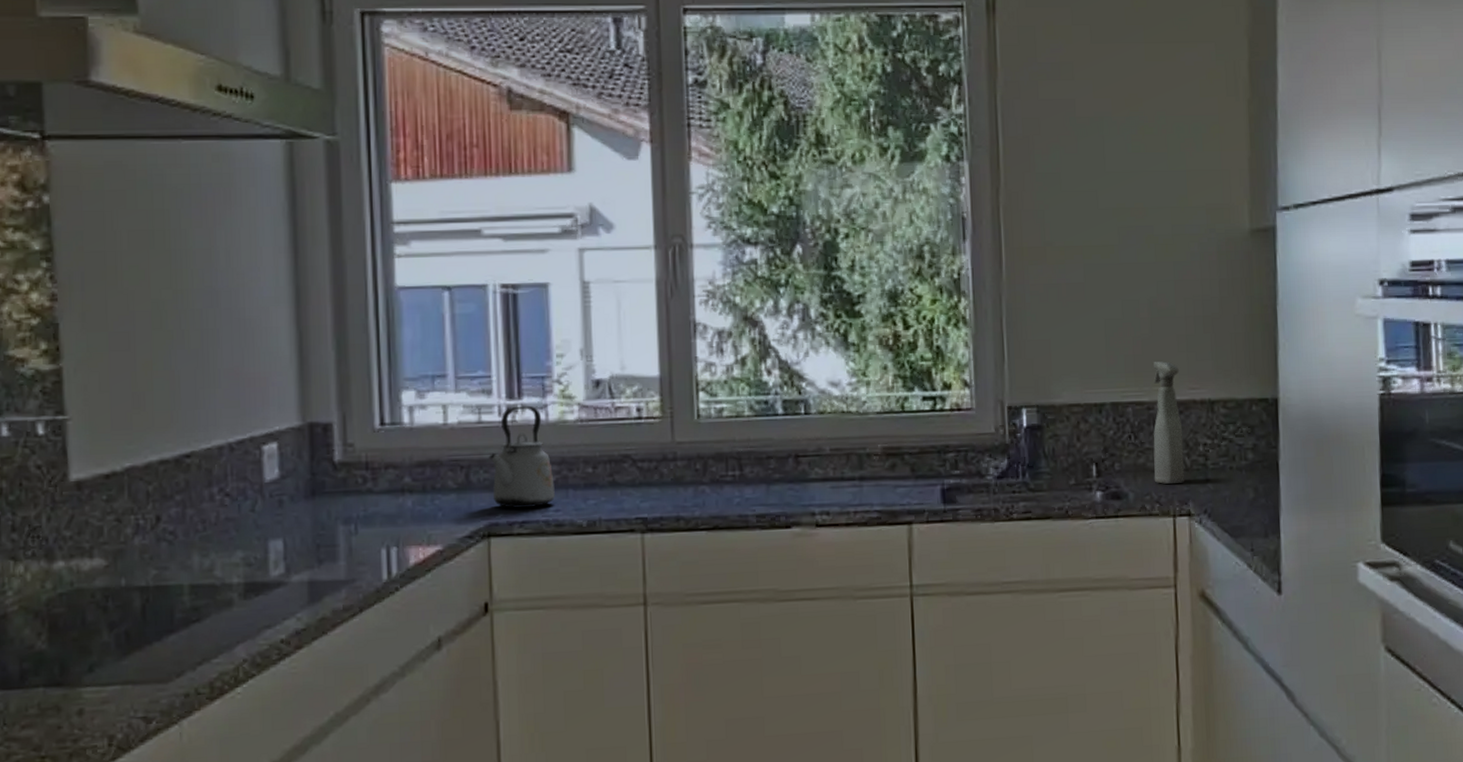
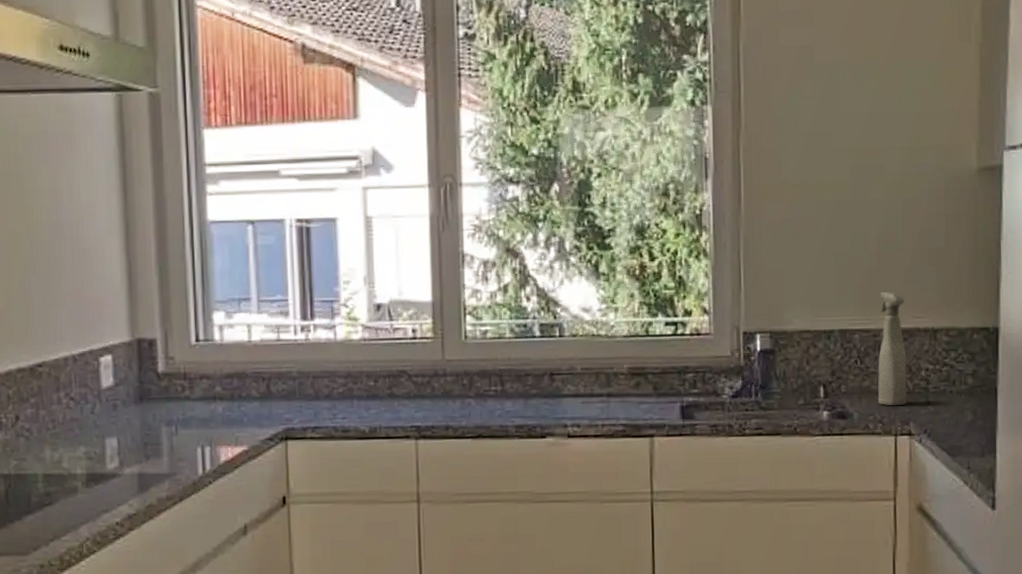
kettle: present [489,405,555,508] -> none [286,326,342,415]

